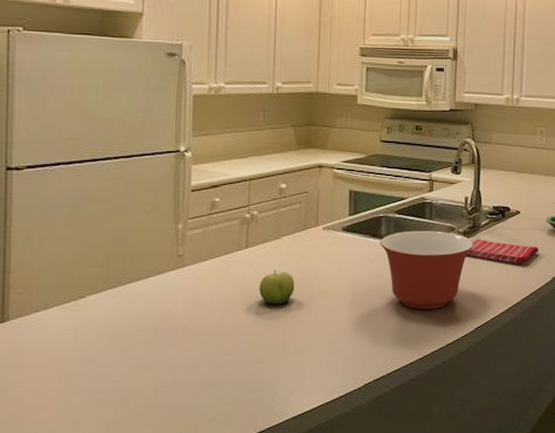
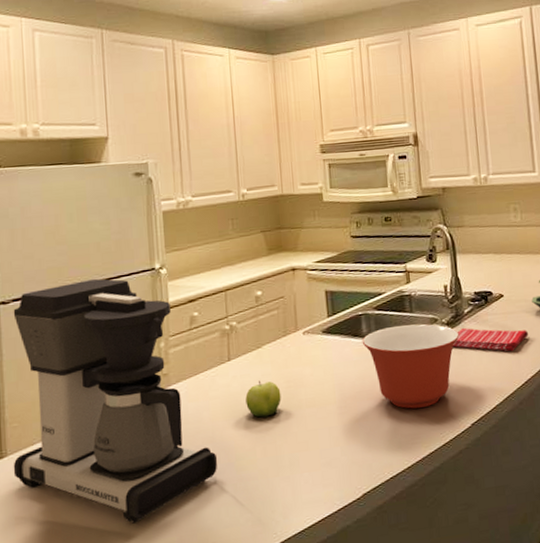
coffee maker: none [14,155,226,395] -> present [13,279,218,524]

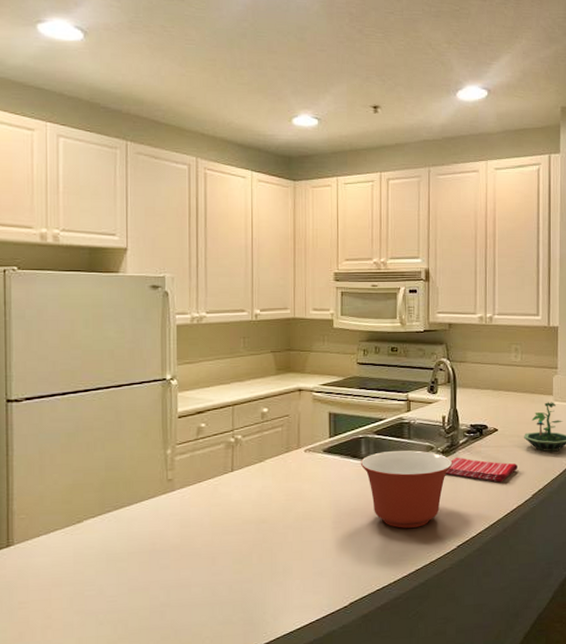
coffee maker: present [13,279,218,524] -> none [19,385,216,615]
fruit: present [245,380,282,418] -> none [246,492,280,527]

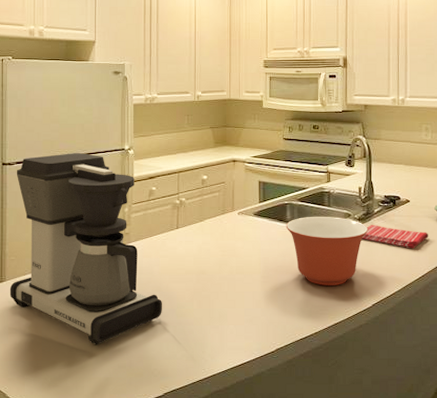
coffee maker: none [19,385,216,615] -> present [9,153,163,345]

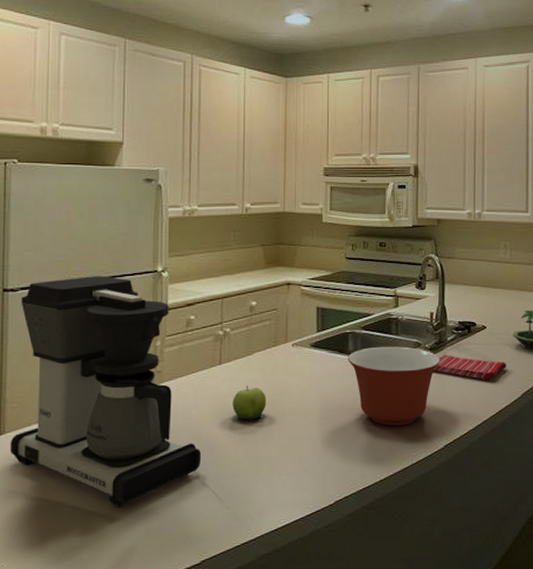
fruit: none [188,247,217,278] -> present [233,385,266,422]

